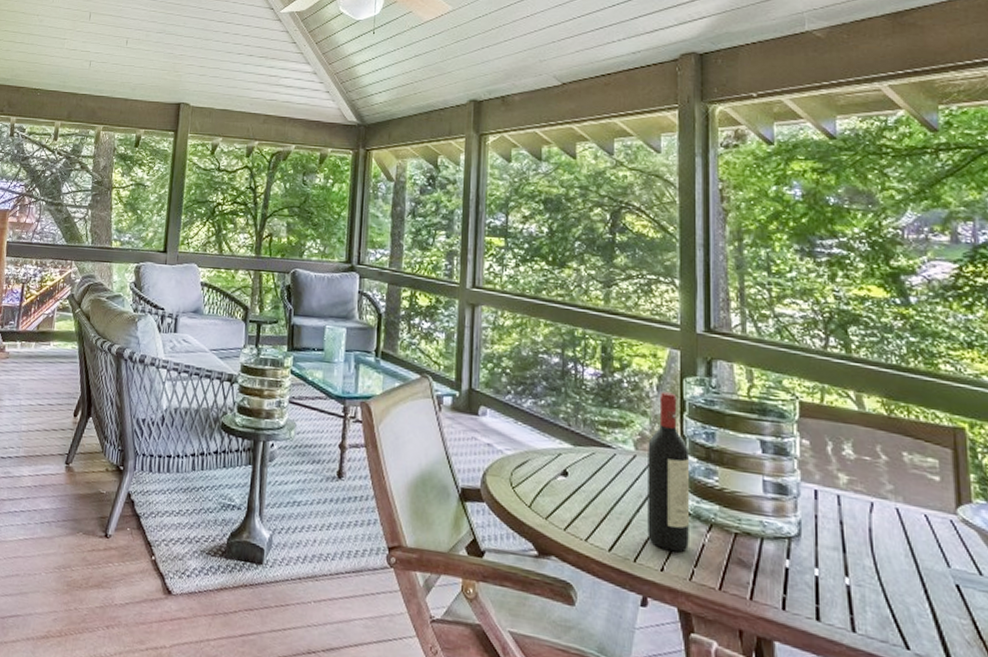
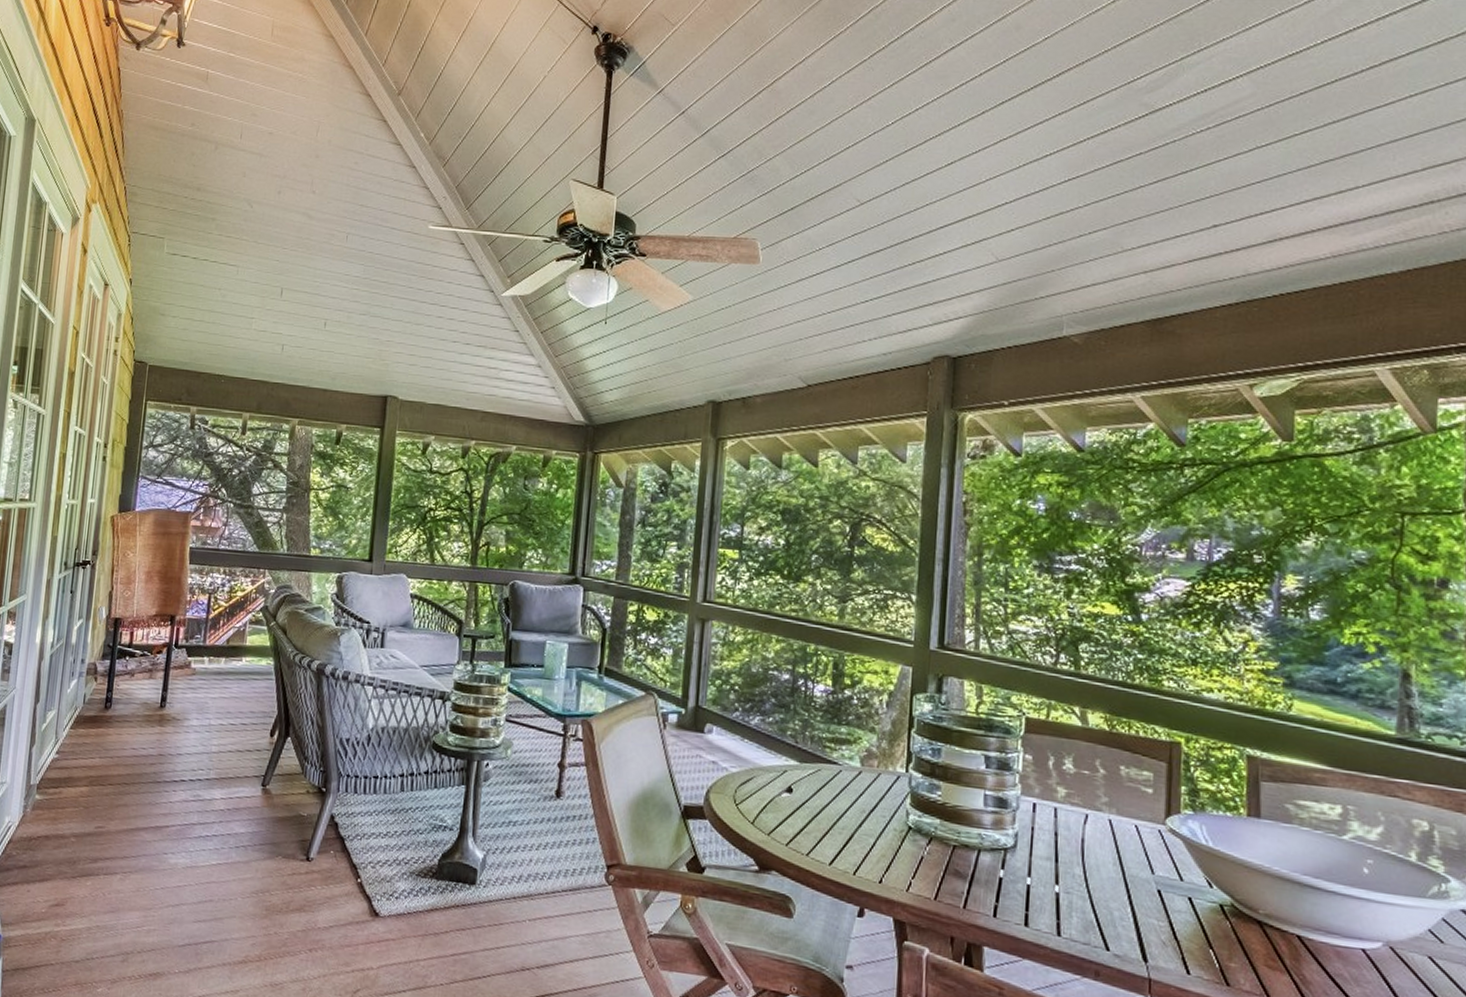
wine bottle: present [647,392,689,553] -> none [868,708,914,865]

